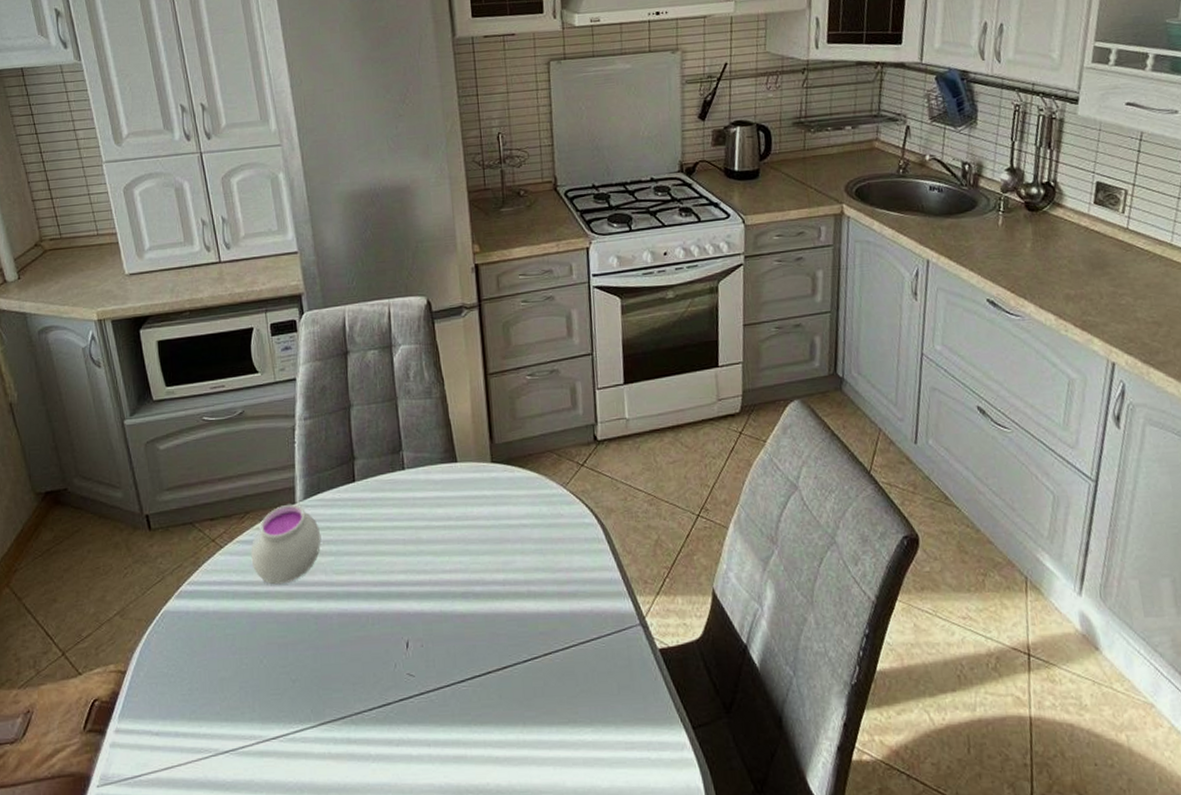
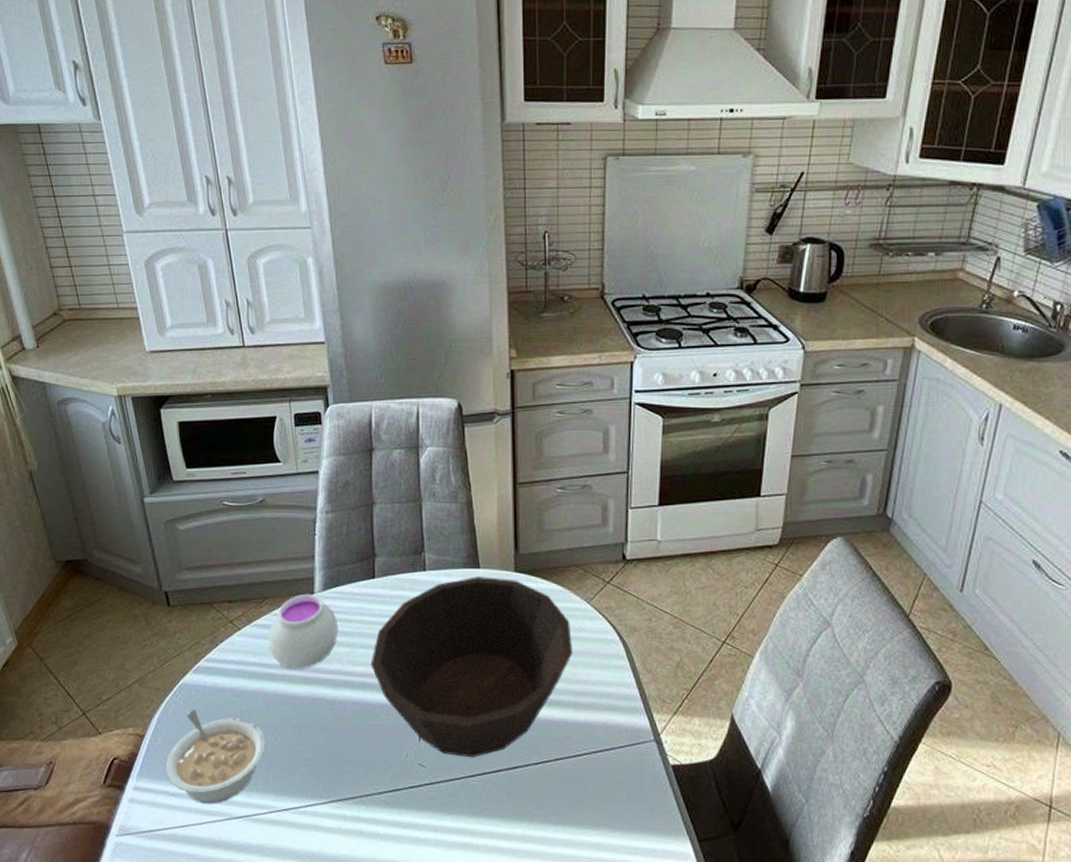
legume: none [148,637,251,741] -> present [165,709,265,804]
bowl: none [354,470,554,661] -> present [370,576,573,757]

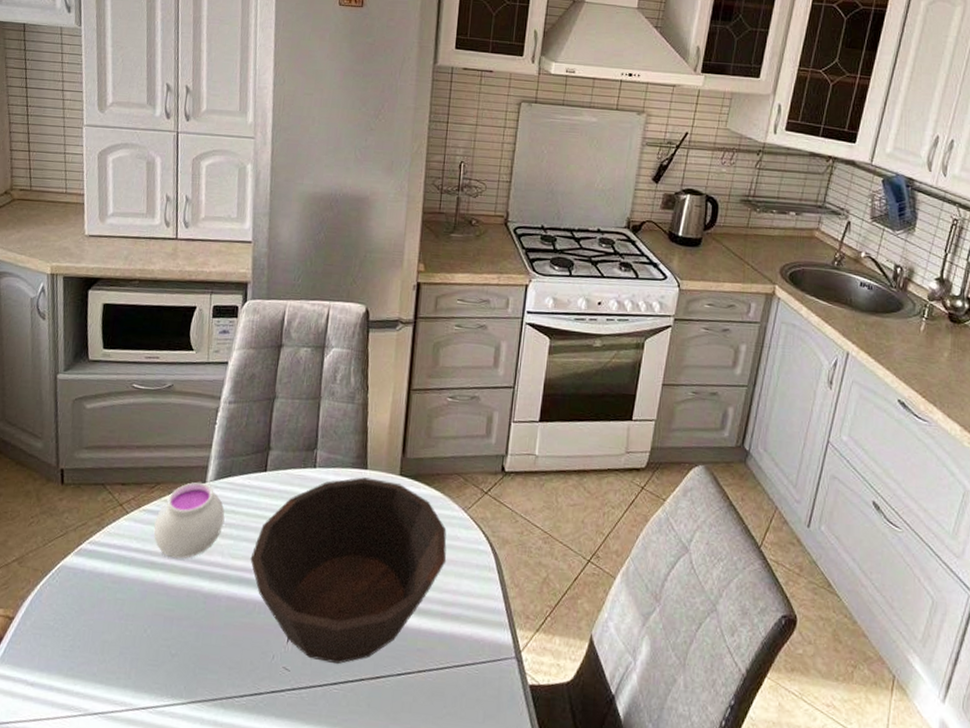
legume: present [165,709,265,804] -> none [28,593,135,698]

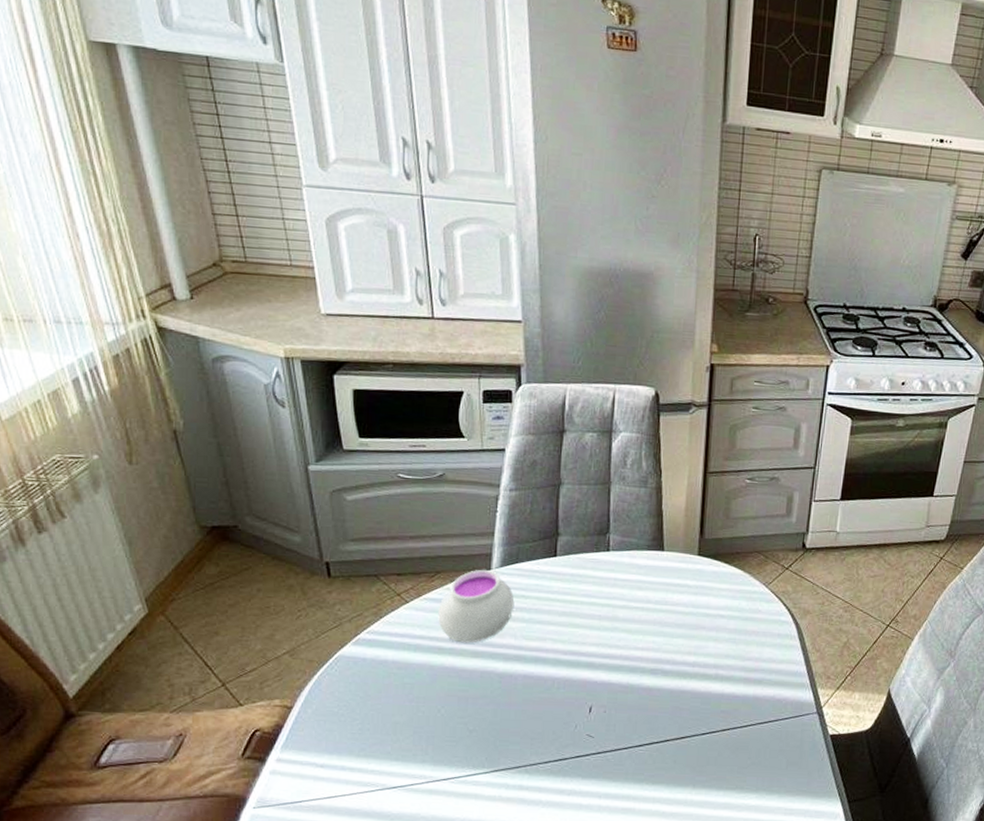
bowl: present [250,477,447,664] -> none [545,558,748,728]

